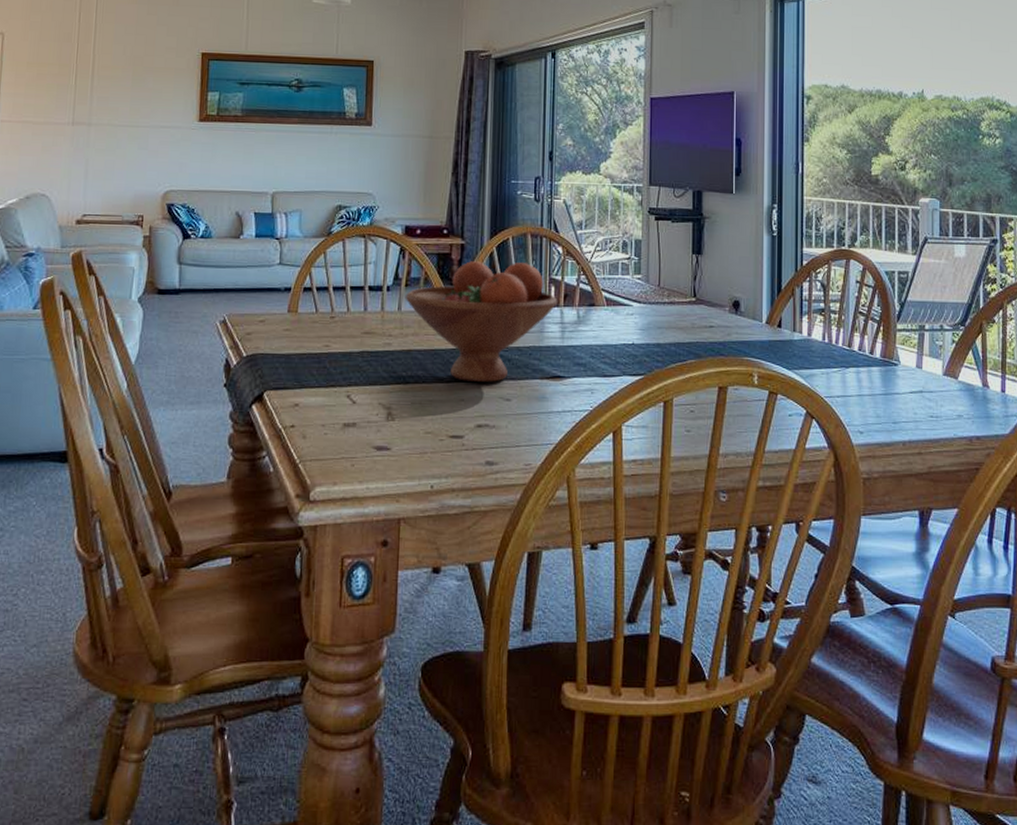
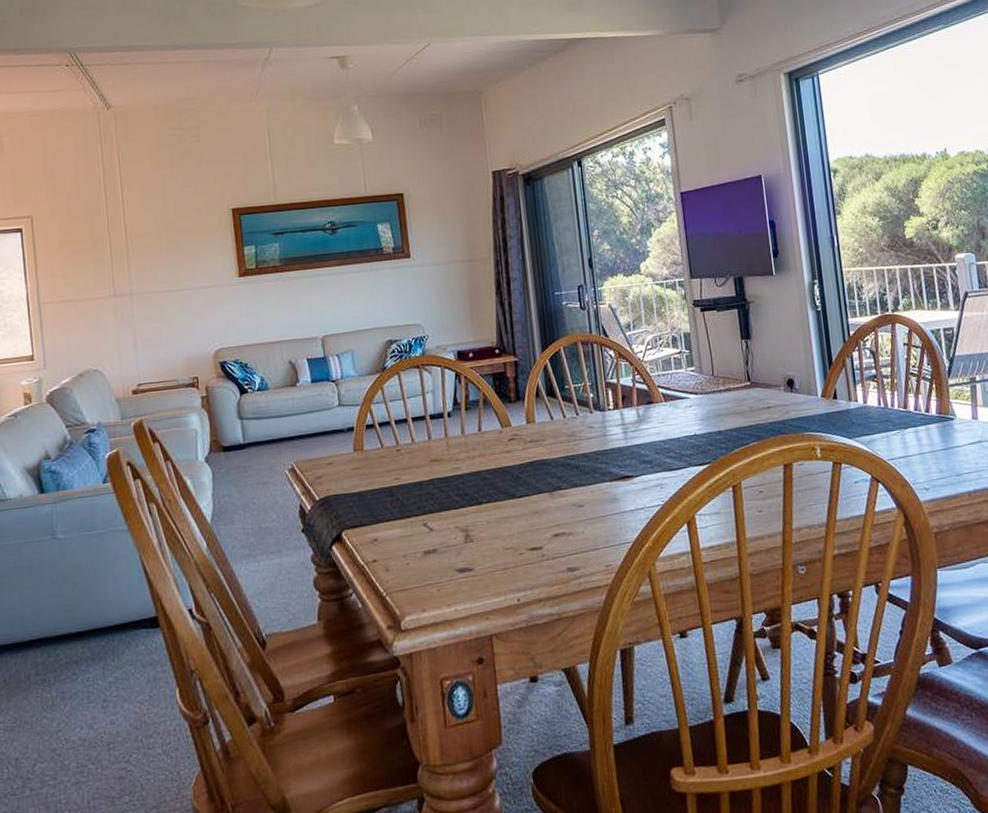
fruit bowl: present [405,261,558,382] -> none [466,371,617,494]

